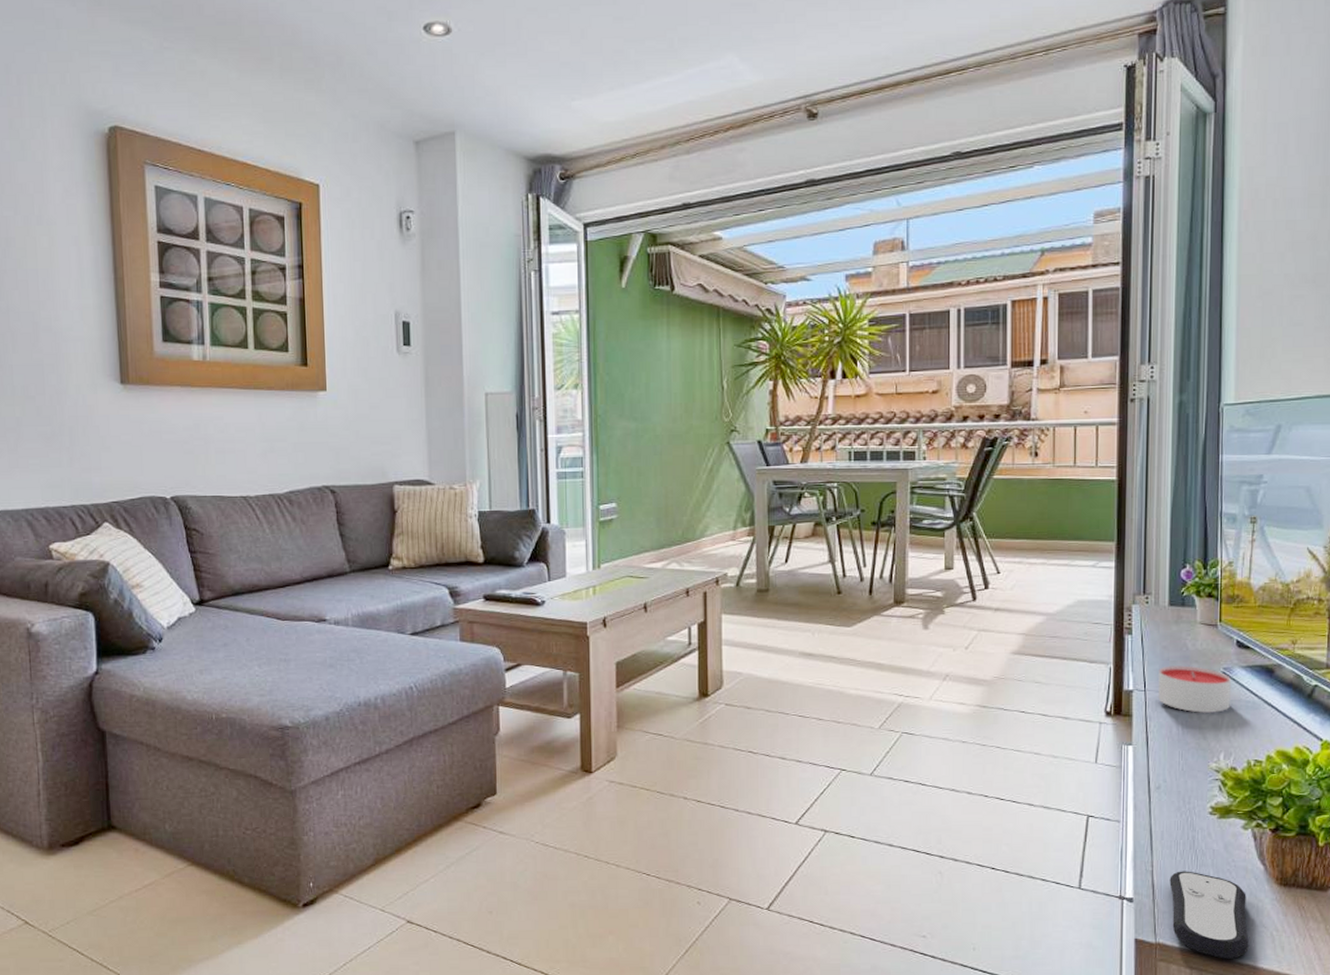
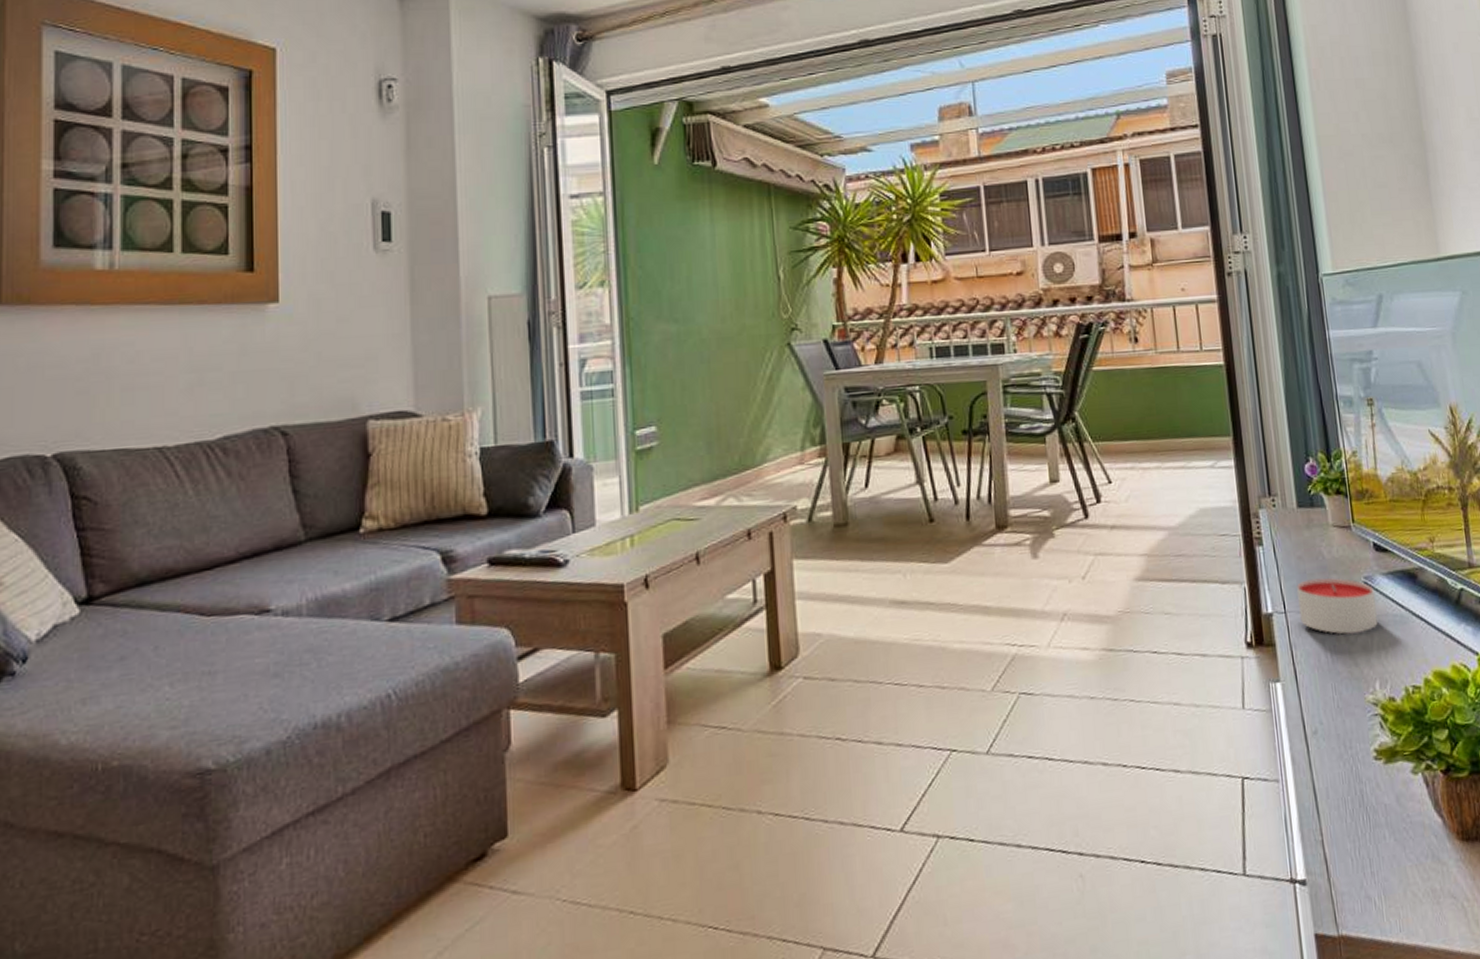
remote control: present [1169,871,1249,959] -> none [1342,835,1441,947]

